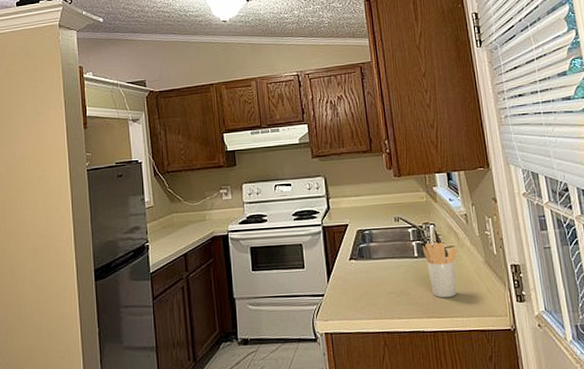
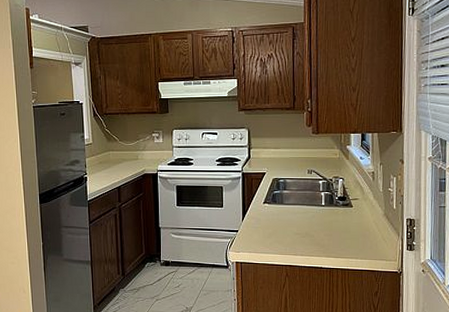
utensil holder: present [422,242,458,298] -> none [329,194,361,242]

